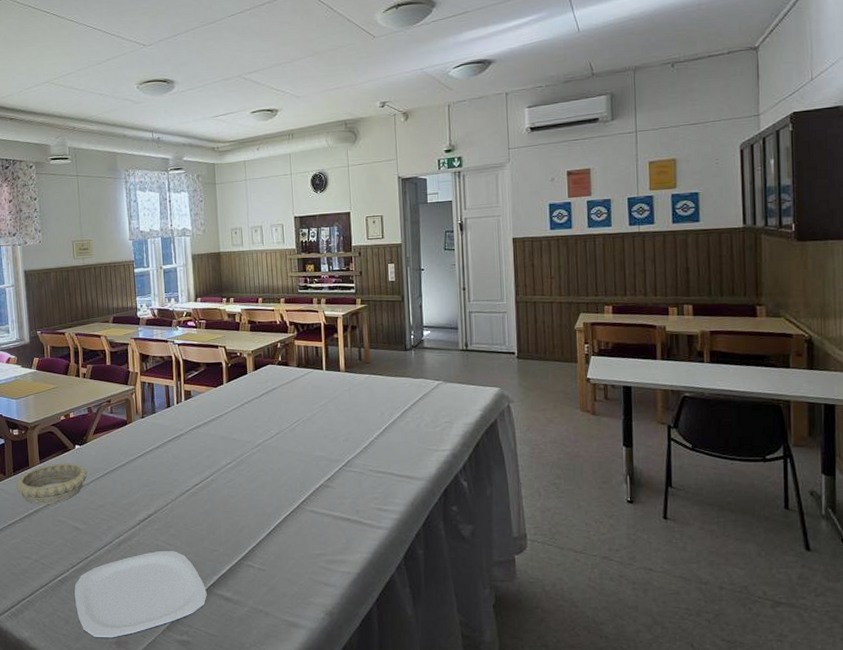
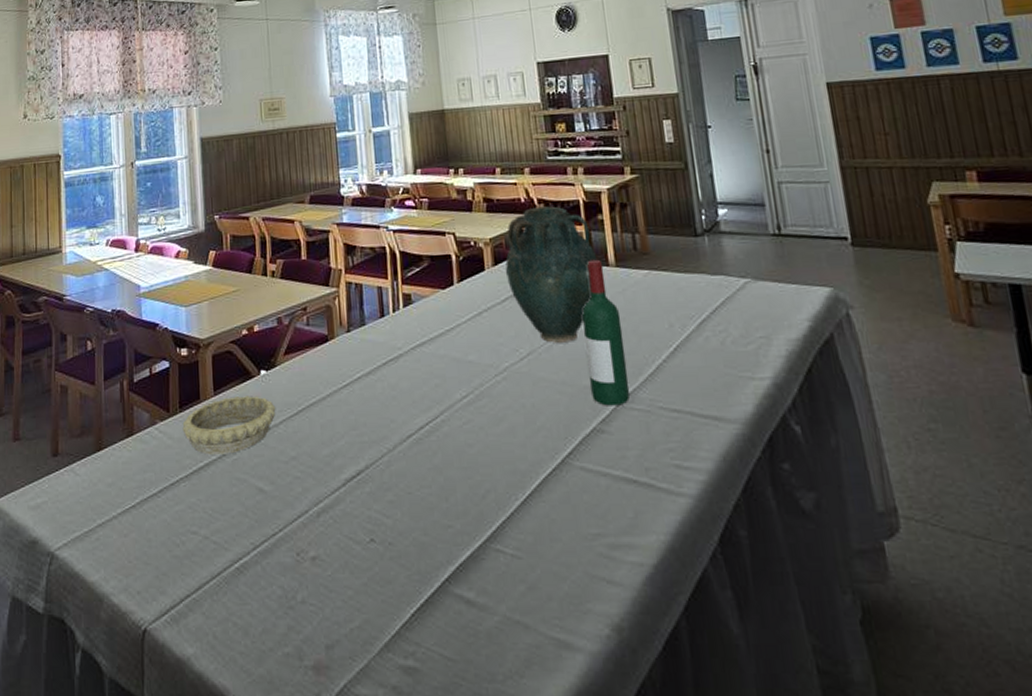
plate: present [74,551,207,639] -> none [256,526,441,662]
vase: none [262,327,331,426] -> present [505,206,596,343]
wine bottle: none [318,366,349,469] -> present [582,259,629,406]

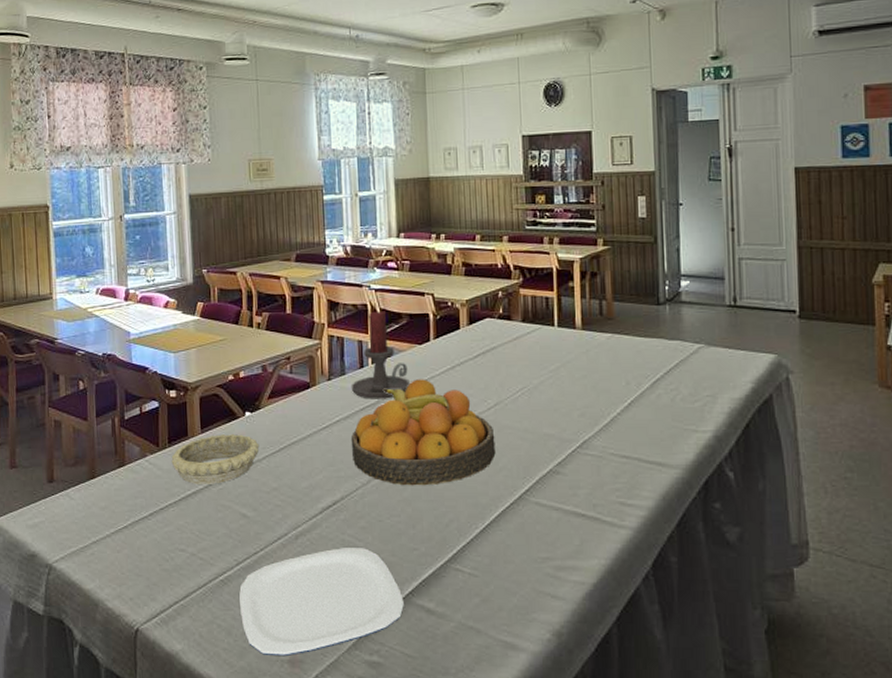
plate: none [256,526,441,662] -> present [238,548,404,657]
candle holder: none [371,253,435,352] -> present [351,310,410,399]
fruit bowl: none [373,327,532,451] -> present [350,379,496,486]
vase: present [505,206,596,343] -> none [479,272,564,396]
wine bottle: present [582,259,629,406] -> none [547,322,585,451]

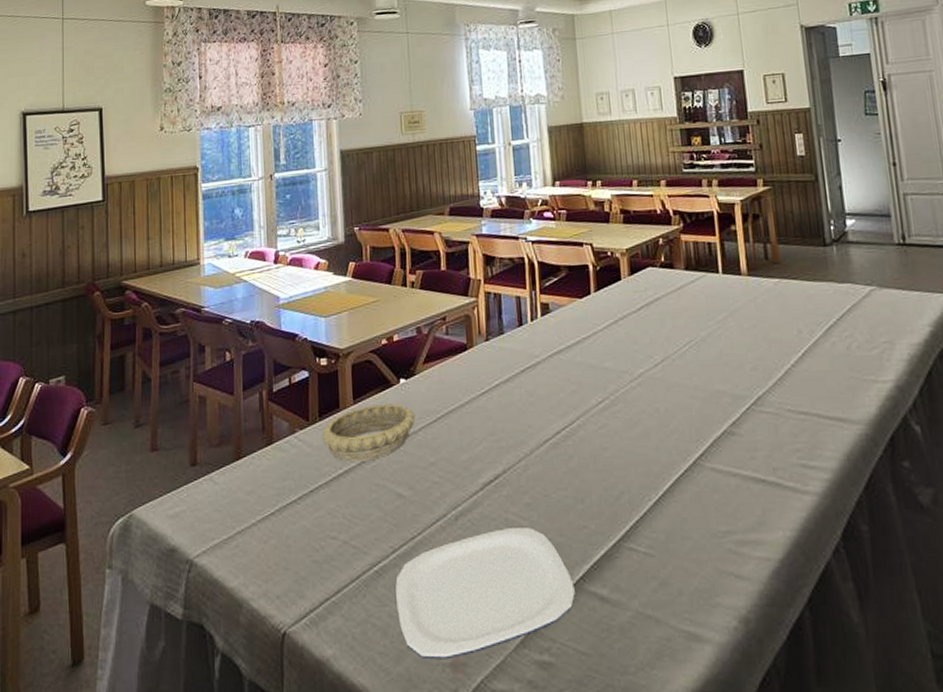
fruit bowl: present [350,379,496,486] -> none [511,335,666,455]
candle holder: present [351,310,410,399] -> none [510,263,572,360]

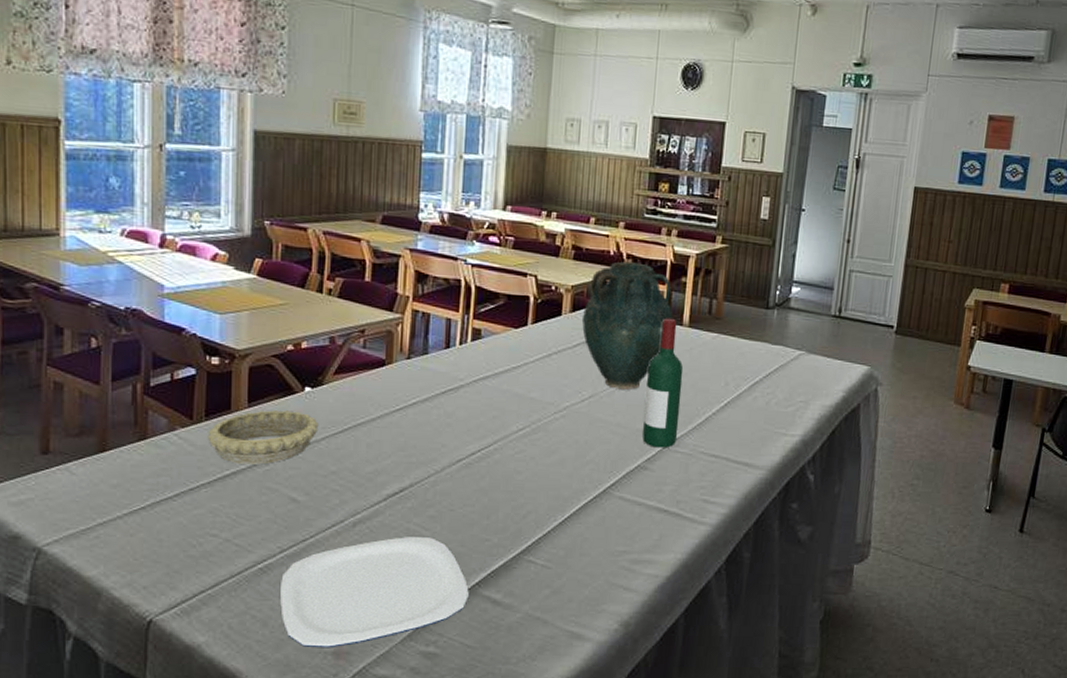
vase: none [640,217,729,350] -> present [581,261,673,390]
wine bottle: none [714,268,759,409] -> present [642,318,684,448]

